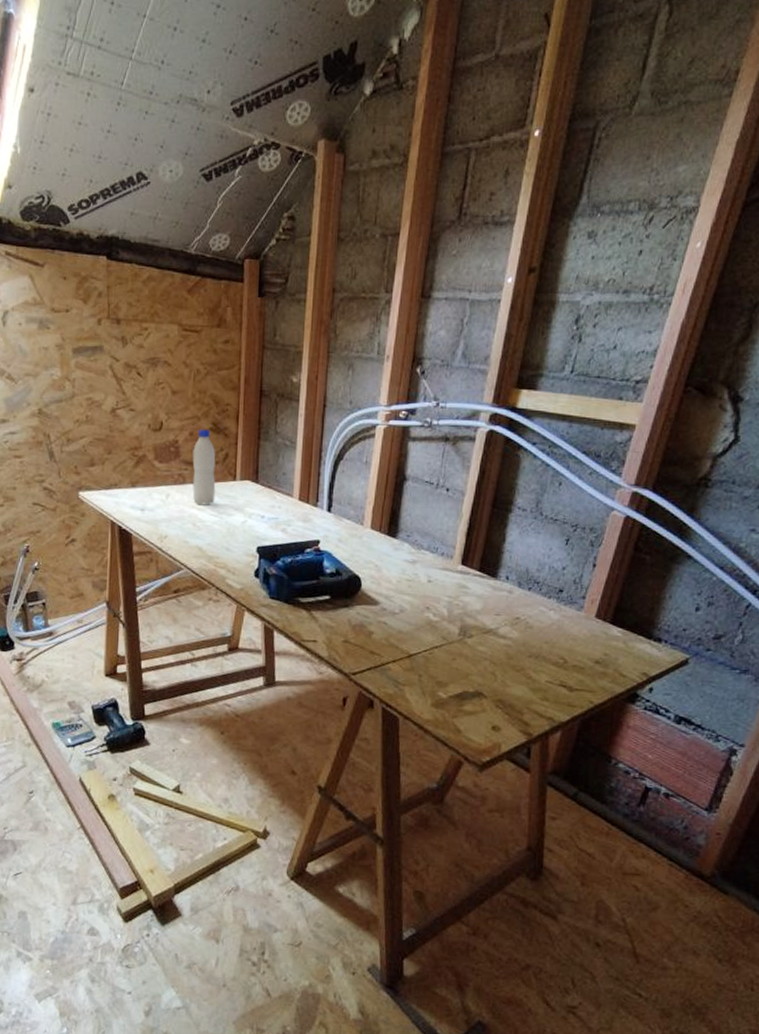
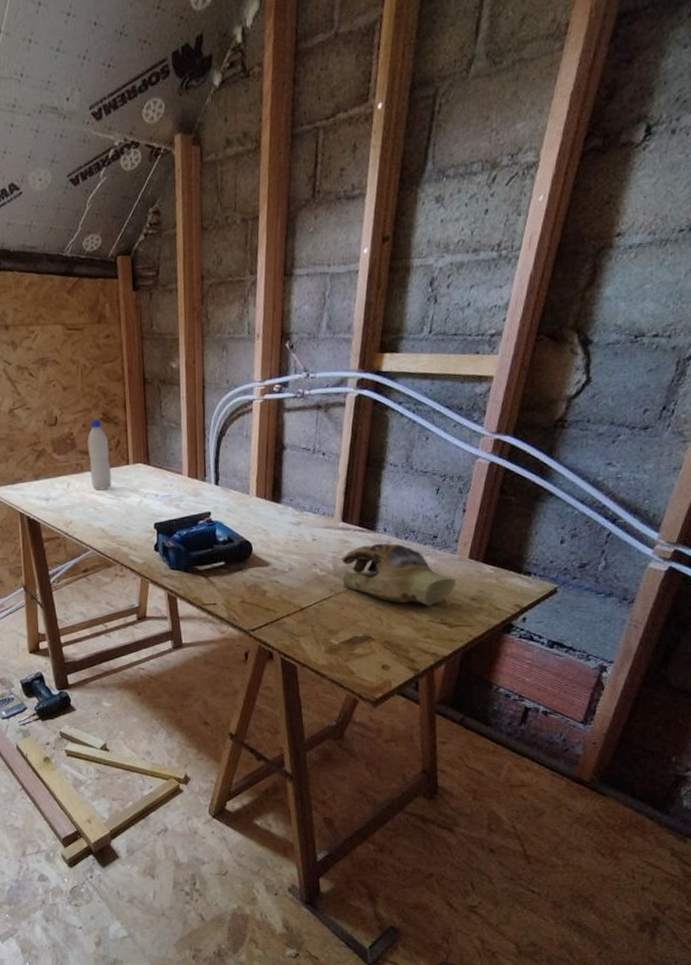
glove: none [456,591,579,666] -> present [342,543,456,606]

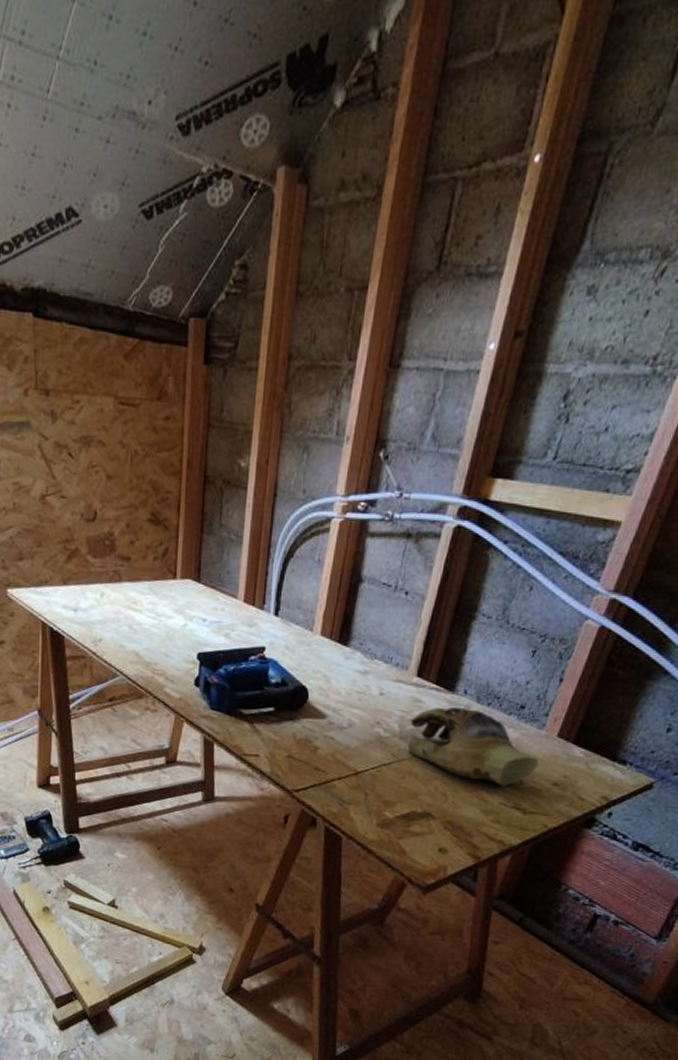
water bottle: present [87,419,112,490] -> none [129,519,155,607]

